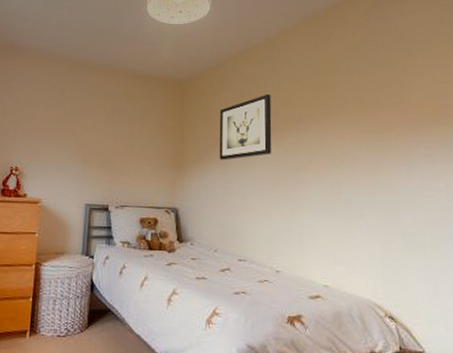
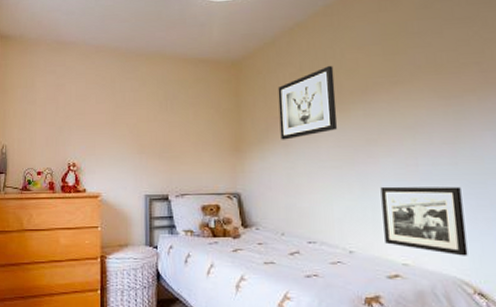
picture frame: none [307,210,382,281] -> present [380,186,468,256]

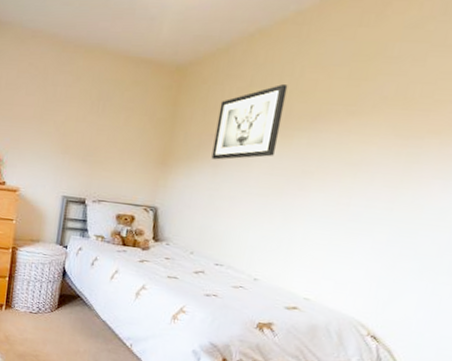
picture frame: present [380,186,468,256] -> none [292,221,388,301]

